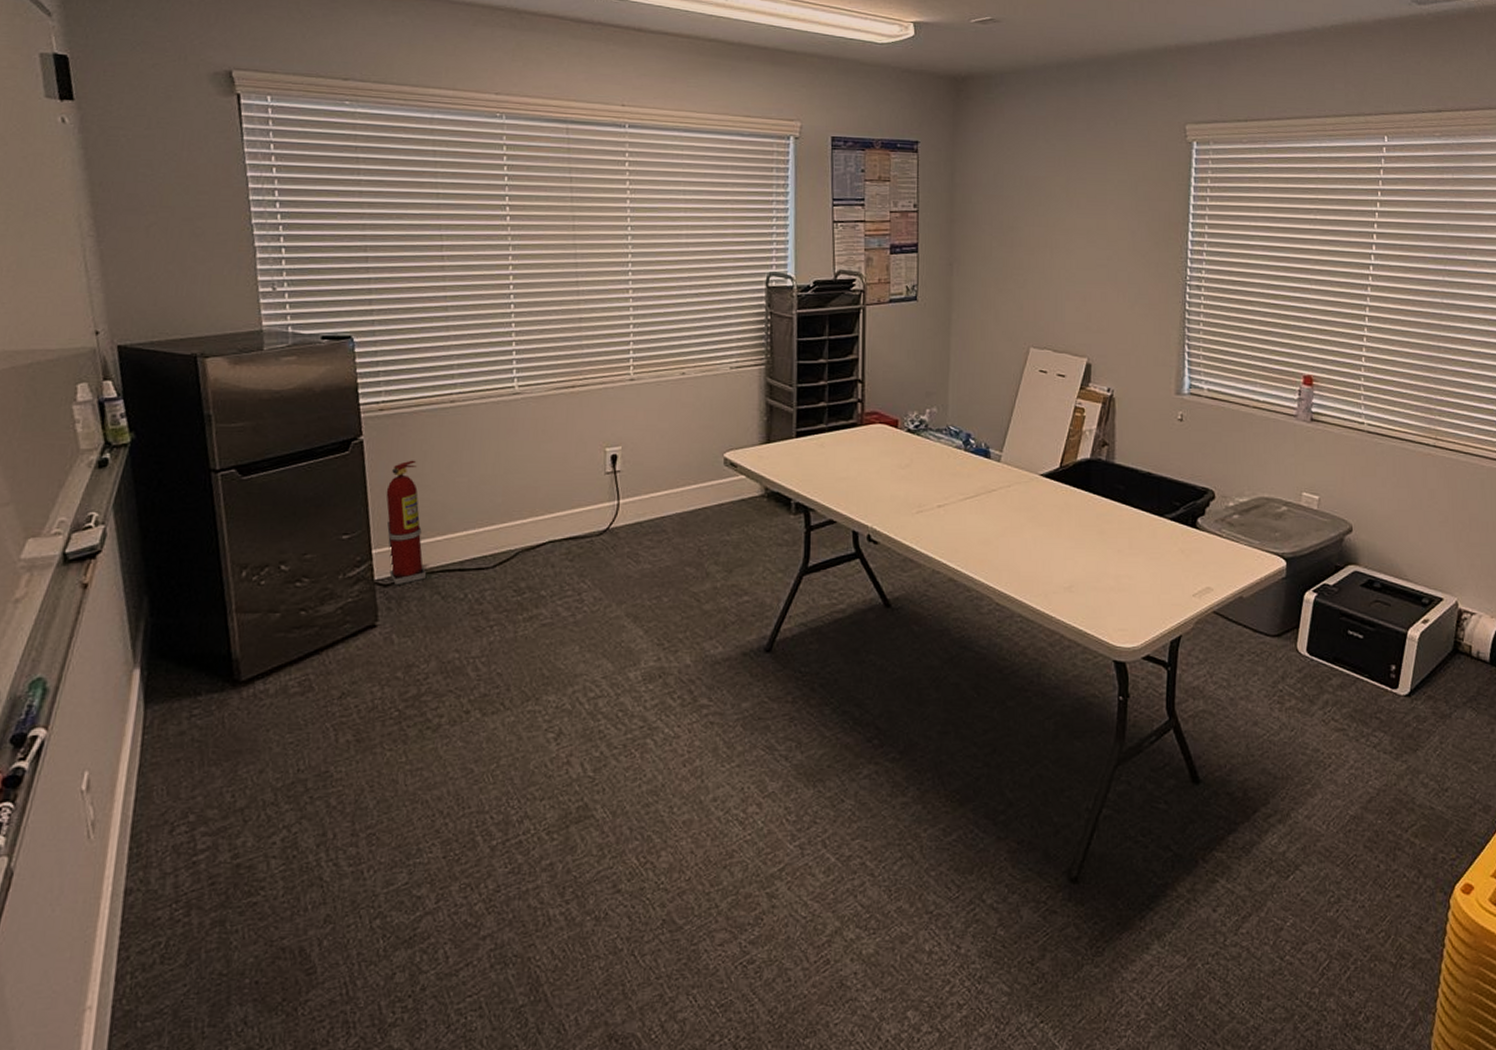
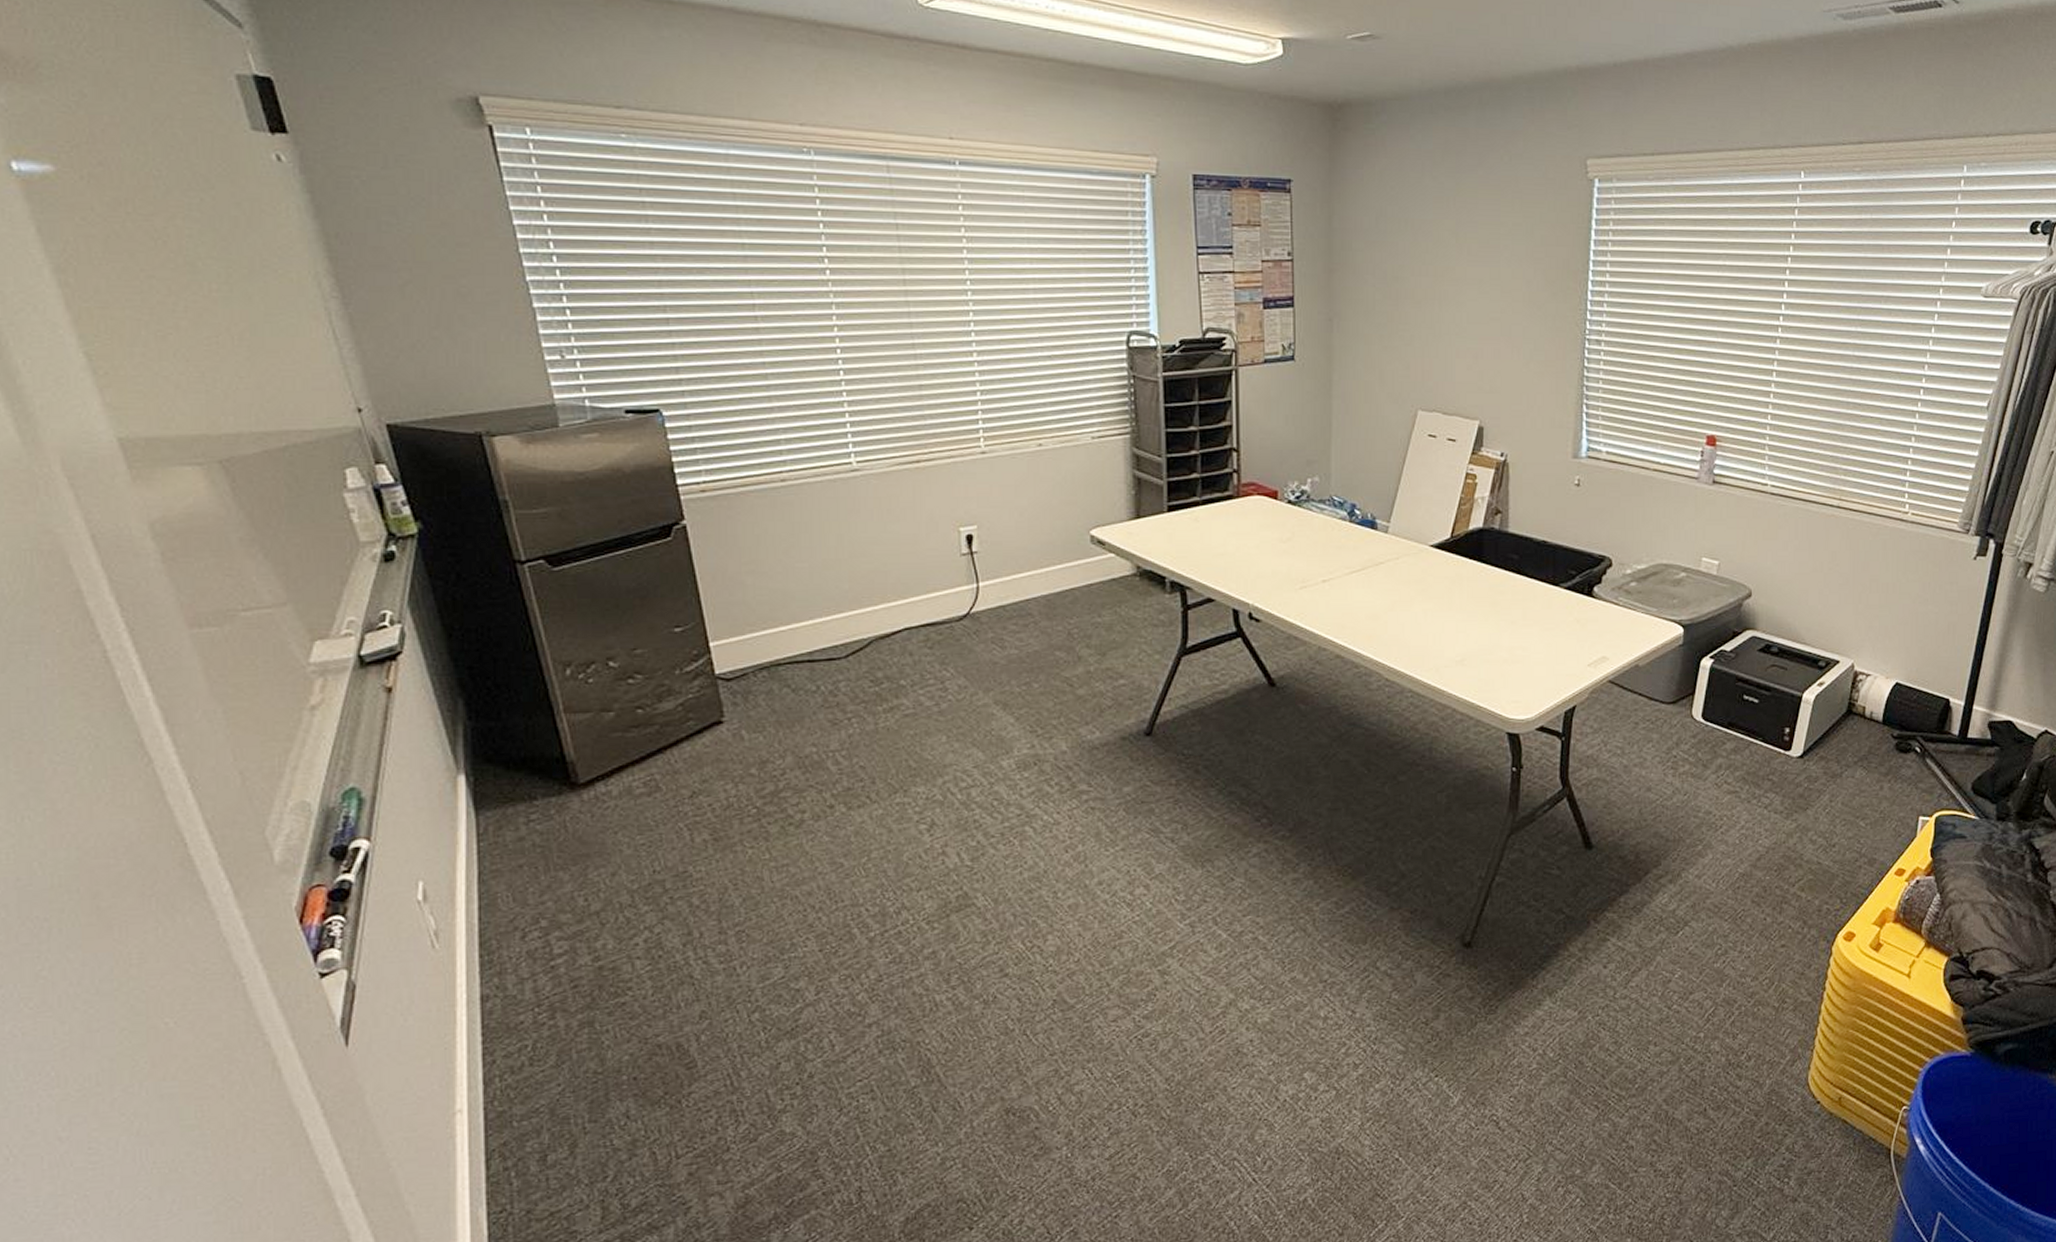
fire extinguisher: present [386,460,426,586] -> none [718,545,772,679]

